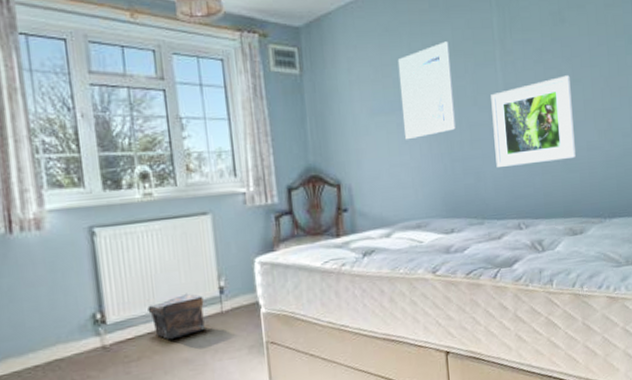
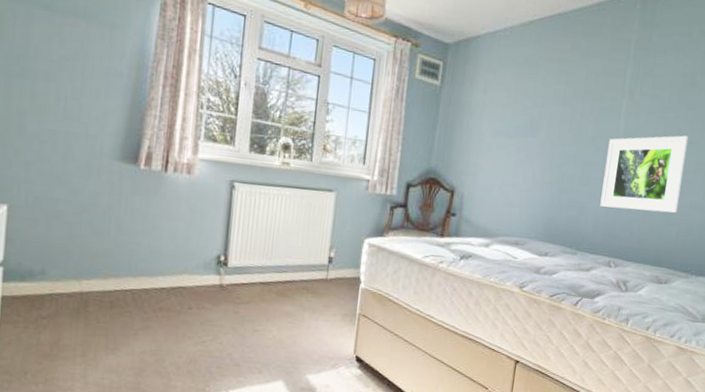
pouch: present [147,293,205,340] -> none [264,255,313,293]
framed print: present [397,41,457,140] -> none [522,82,581,165]

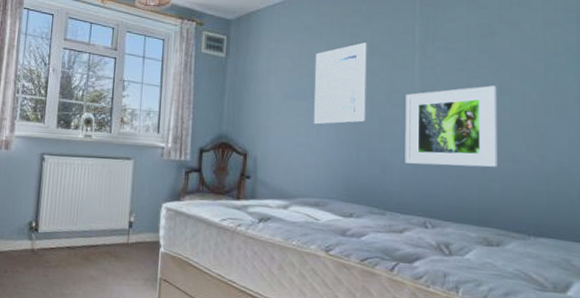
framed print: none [522,82,581,165] -> present [314,42,367,125]

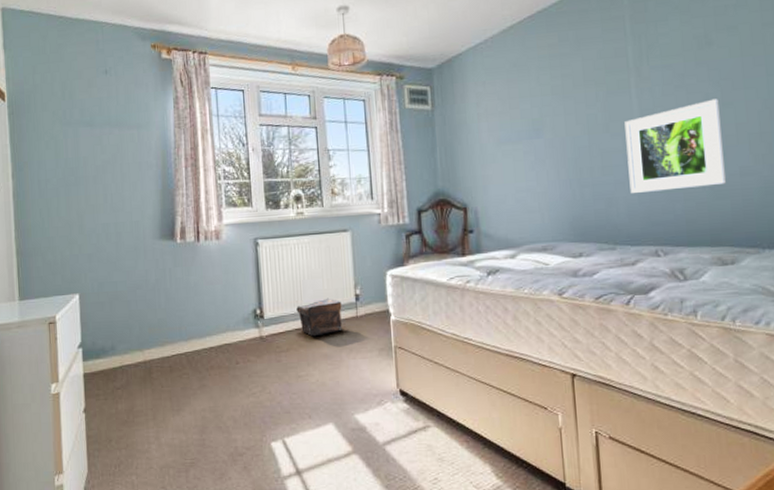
pouch: none [70,220,115,257] -> present [296,298,342,337]
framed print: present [314,42,367,125] -> none [525,72,587,167]

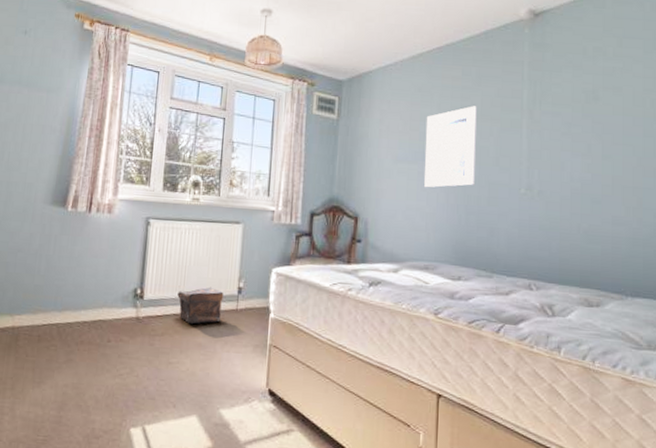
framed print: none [525,72,587,167] -> present [424,106,477,188]
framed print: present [624,99,726,194] -> none [512,150,599,231]

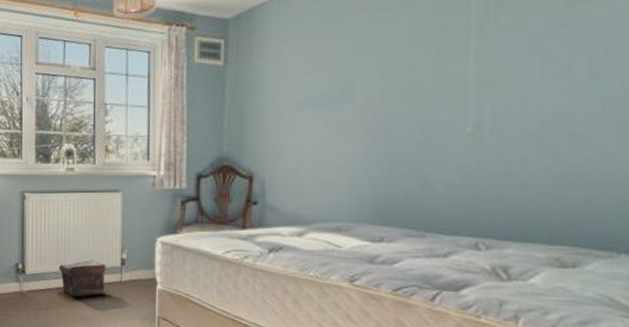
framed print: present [424,106,477,188] -> none [334,29,405,137]

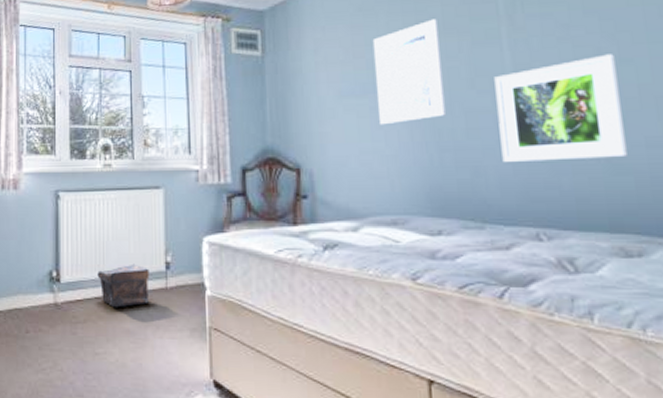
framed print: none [334,29,405,137] -> present [372,19,447,125]
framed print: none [452,68,584,176] -> present [494,54,627,163]

